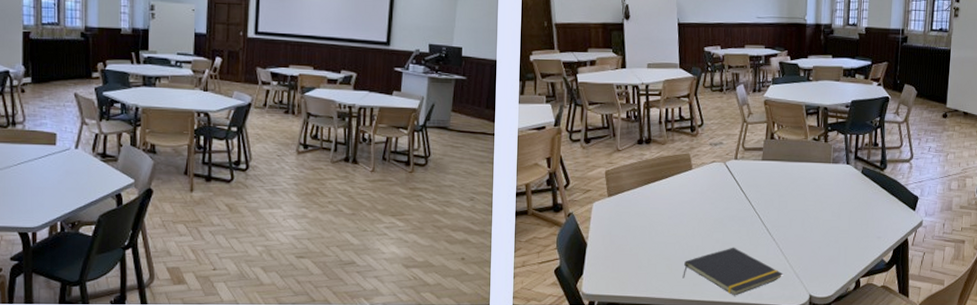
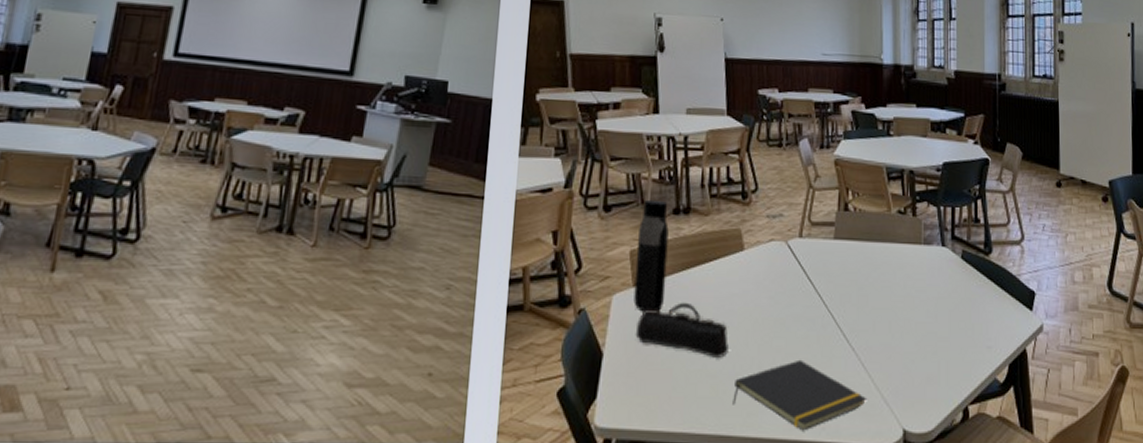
water bottle: none [609,133,634,215] -> present [633,199,669,313]
pencil case: none [610,207,680,246] -> present [635,302,729,358]

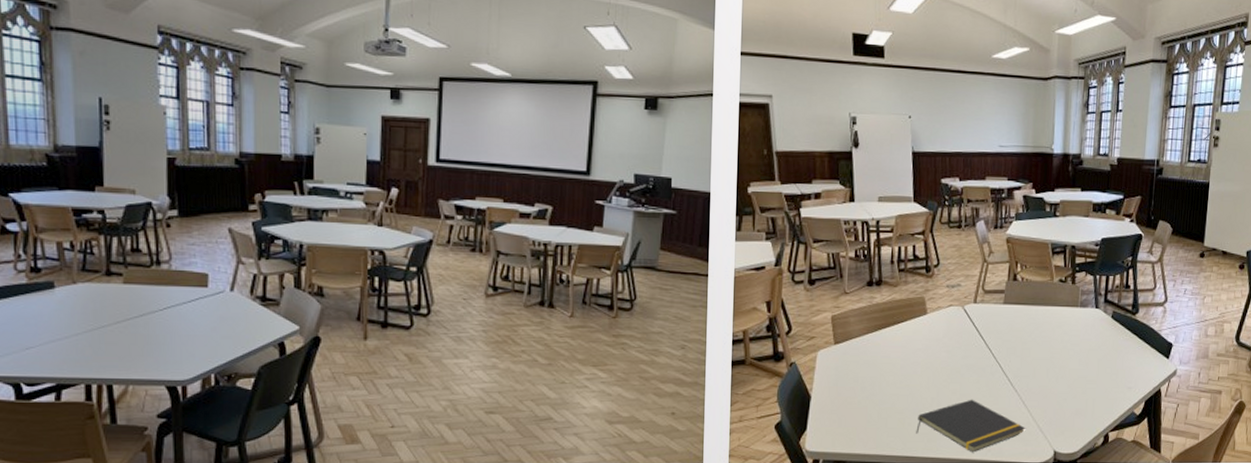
water bottle: present [633,199,669,313] -> none [835,274,864,364]
pencil case: present [635,302,729,358] -> none [837,356,913,398]

